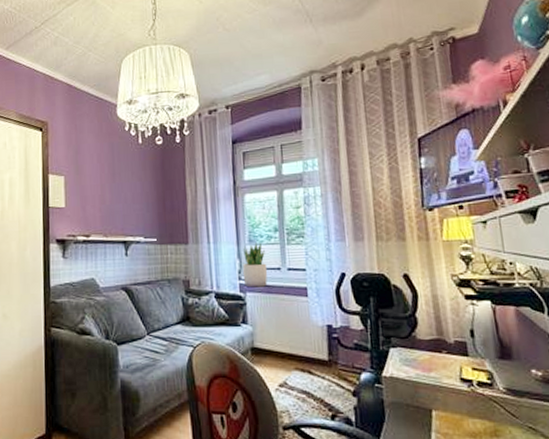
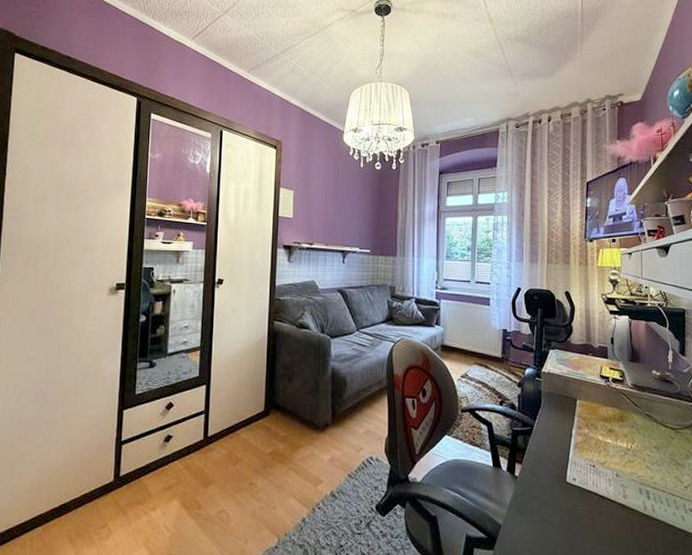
planter: present [242,242,268,288] -> none [439,259,460,296]

